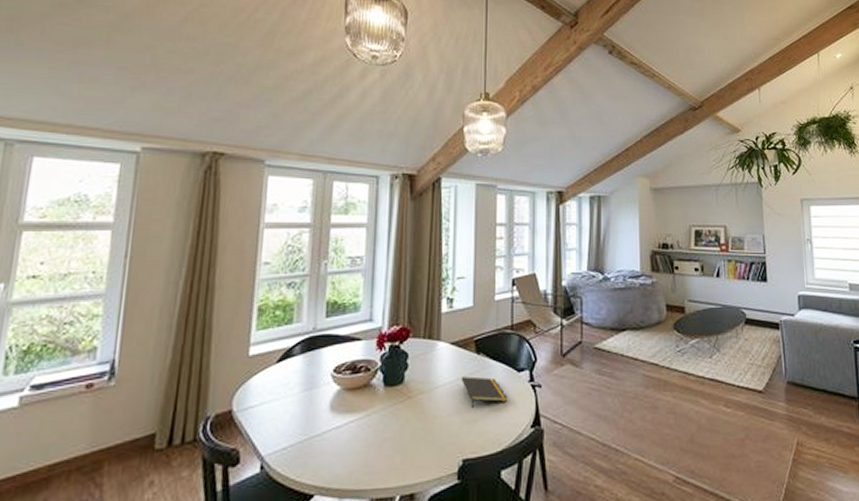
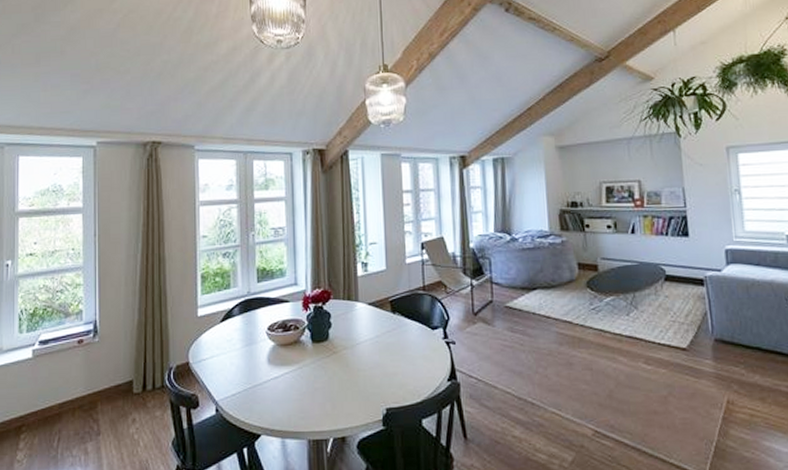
notepad: present [461,376,508,409] -> none [379,334,424,363]

